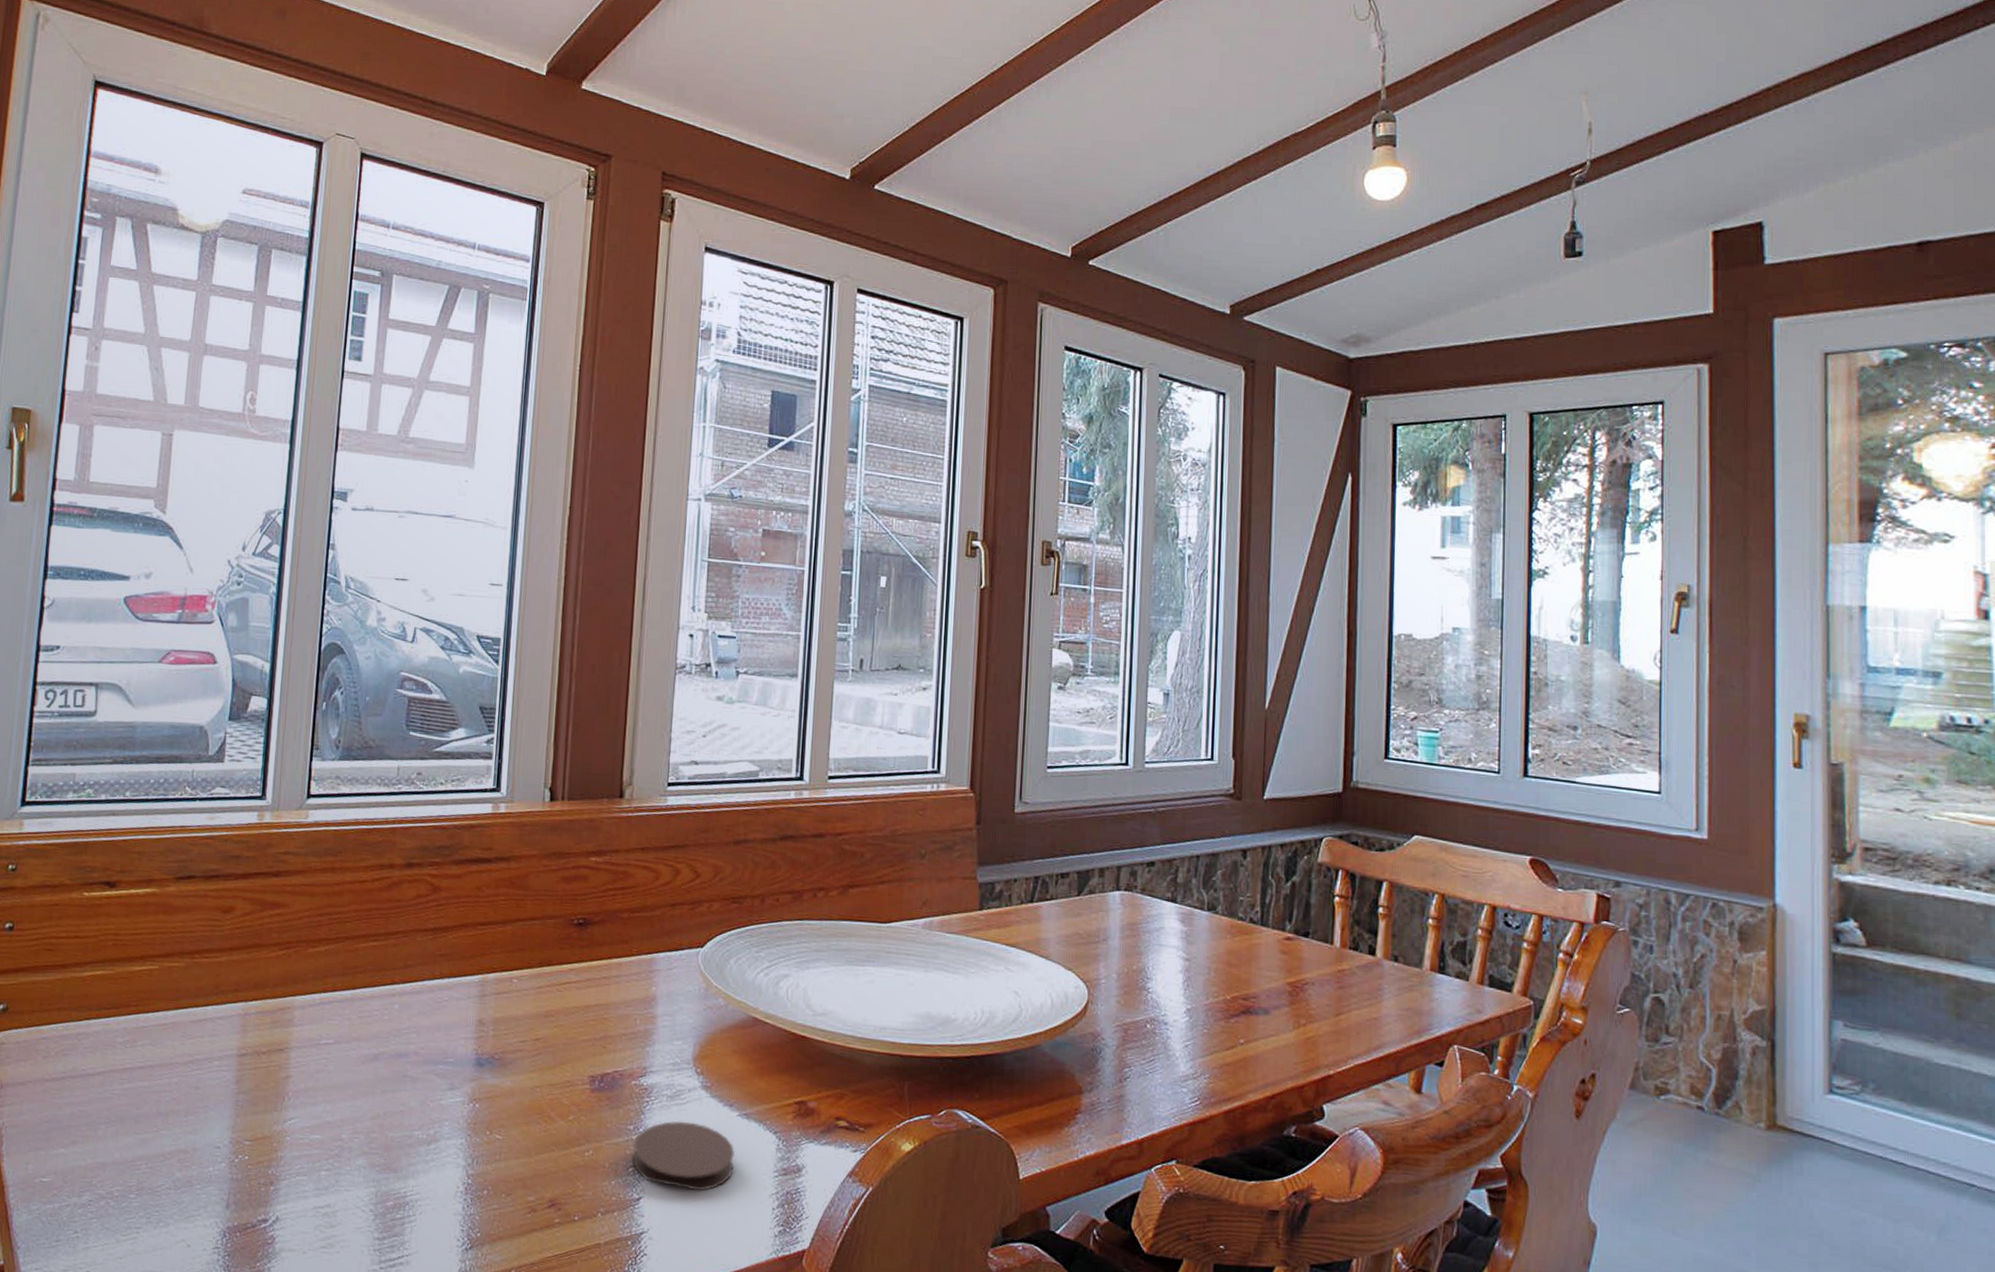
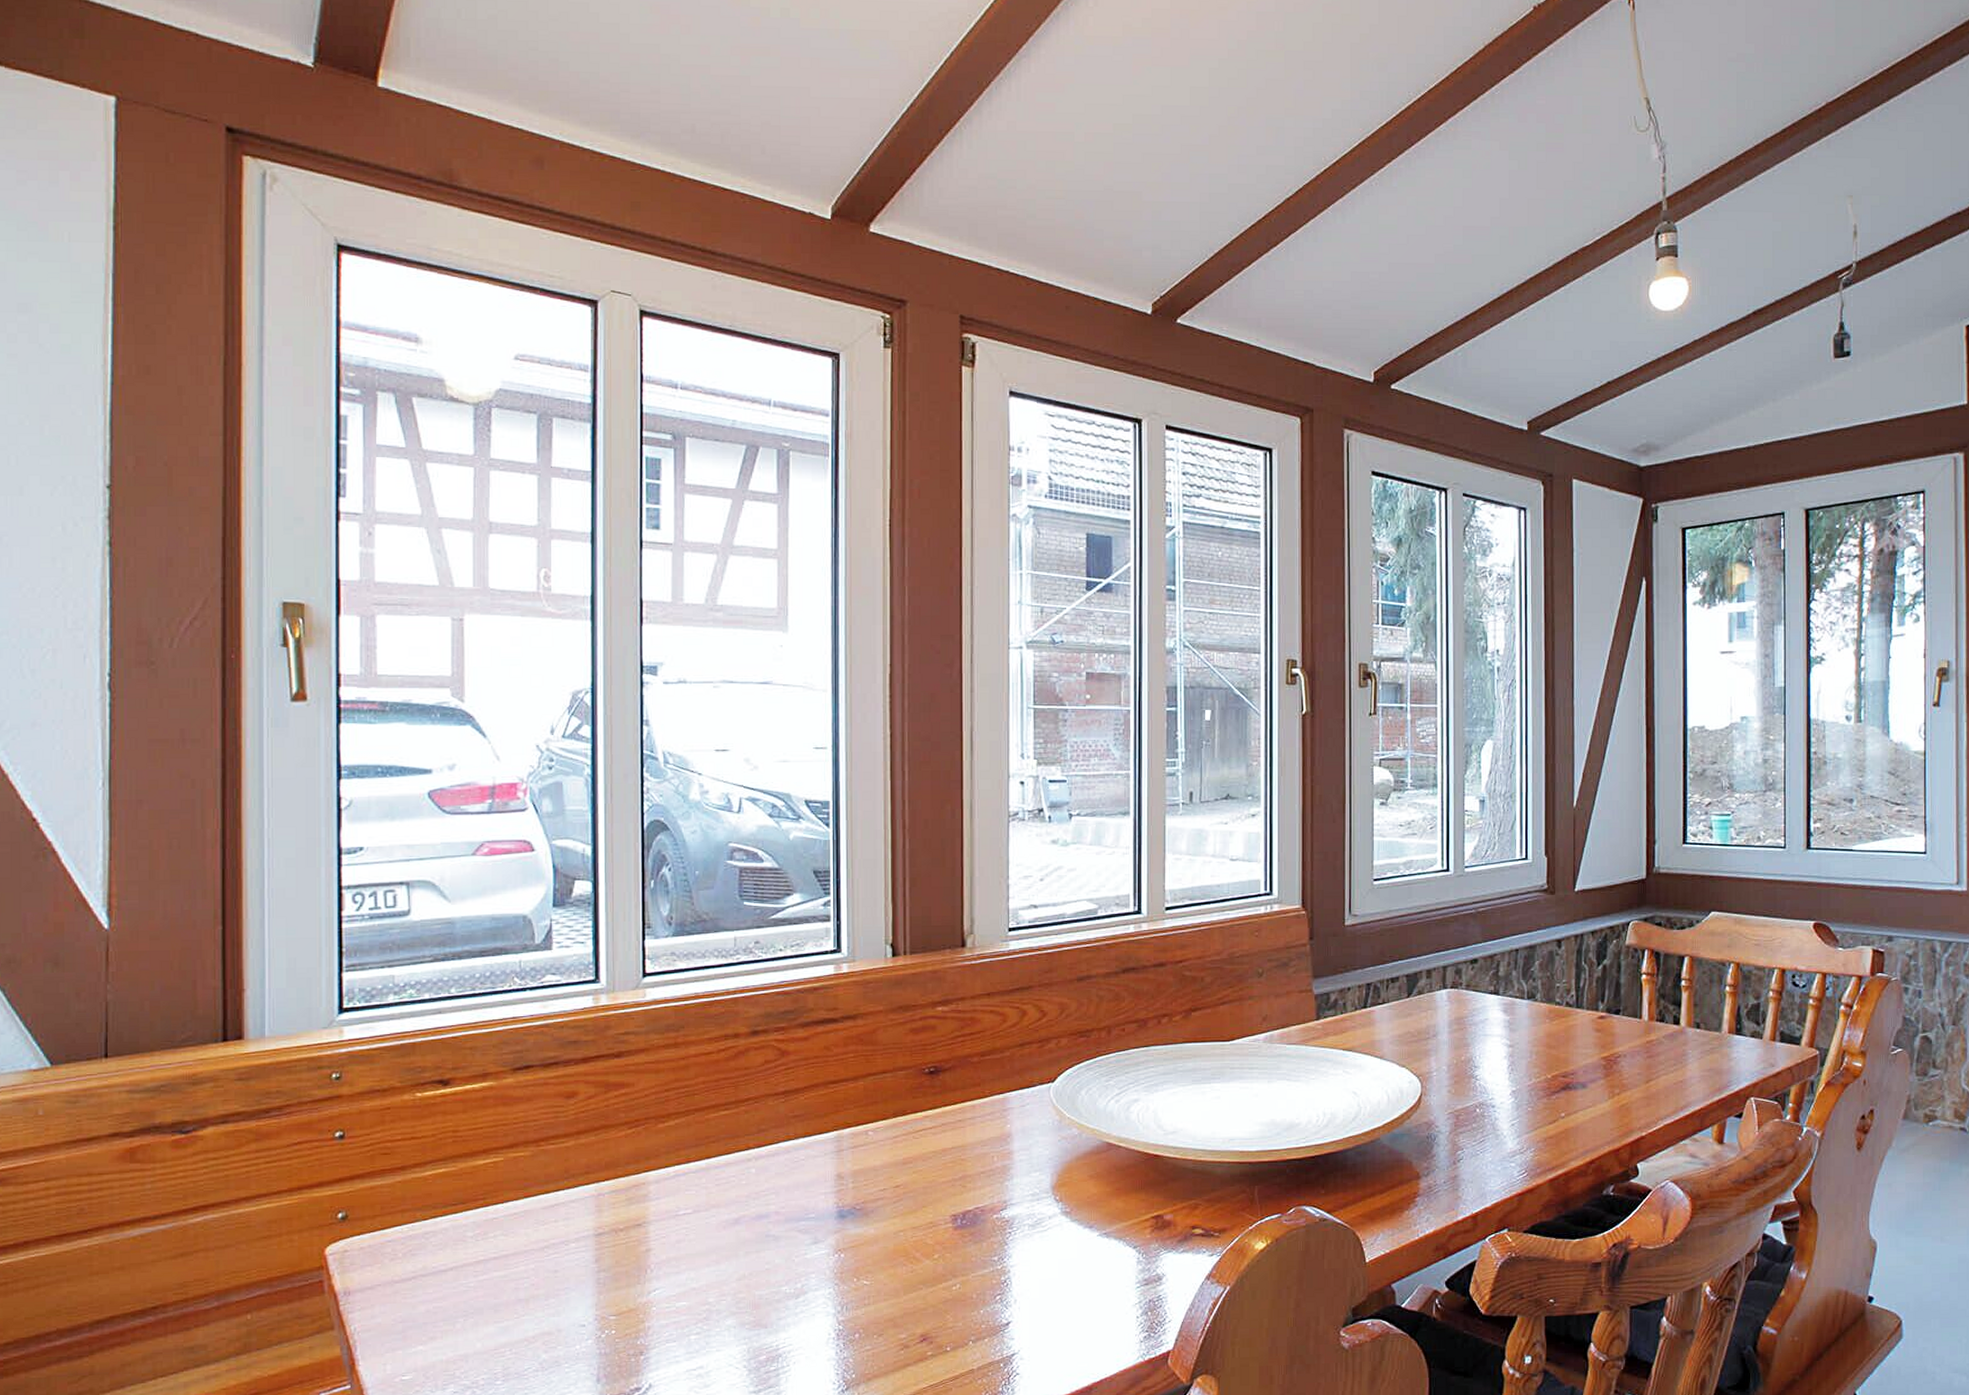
coaster: present [632,1121,735,1191] -> none [998,1247,1098,1310]

